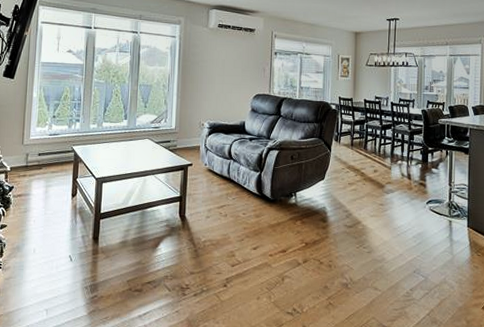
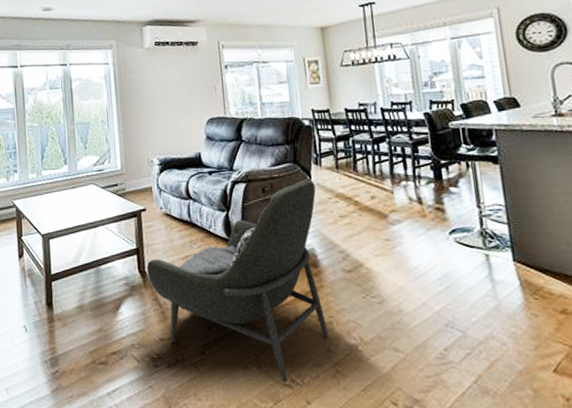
armchair: none [186,152,333,311] -> present [146,179,329,383]

